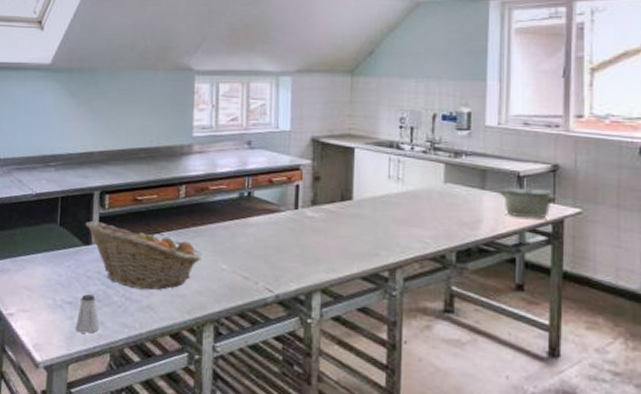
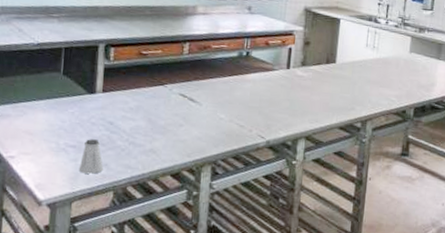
fruit basket: present [85,221,201,290] -> none [90,72,202,136]

